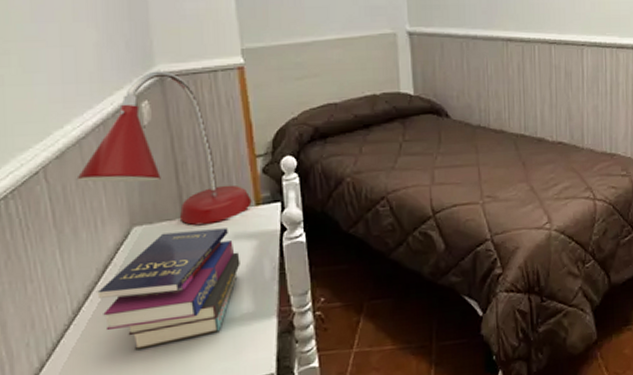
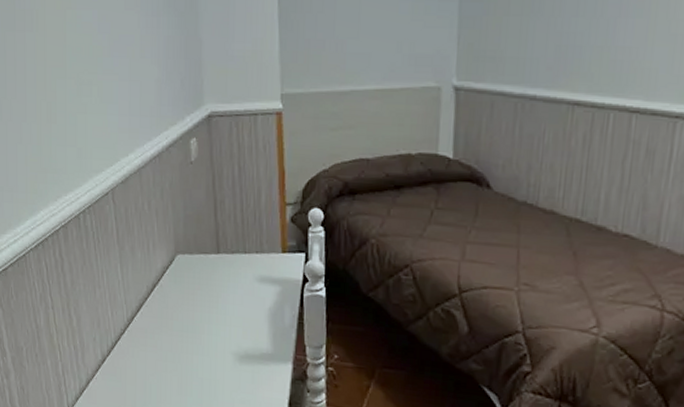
desk lamp: present [76,70,252,225] -> none [136,110,279,263]
books: present [97,228,240,351] -> none [146,264,264,365]

